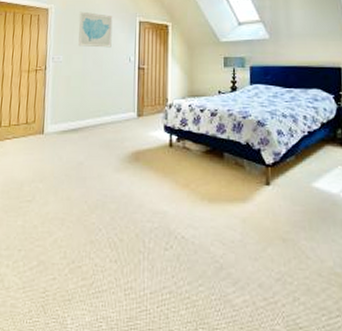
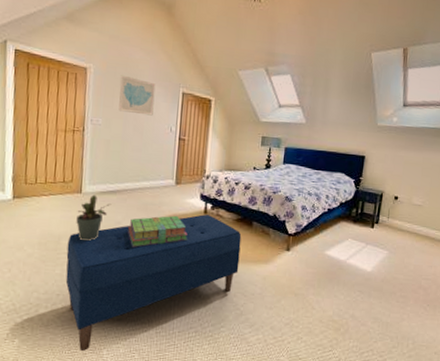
bench: none [27,148,213,321] -> present [65,214,242,352]
potted plant: none [38,134,73,187] -> present [76,194,112,241]
stack of books: none [89,151,153,191] -> present [127,215,188,248]

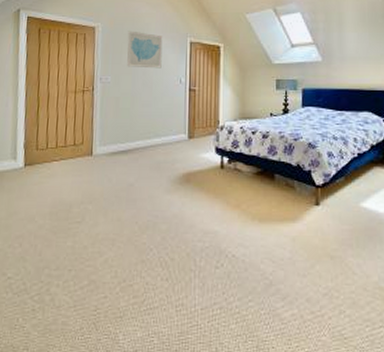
bench: present [65,214,242,352] -> none [77,170,263,337]
potted plant: present [76,194,112,241] -> none [87,156,123,208]
stack of books: present [127,215,188,248] -> none [140,172,204,211]

